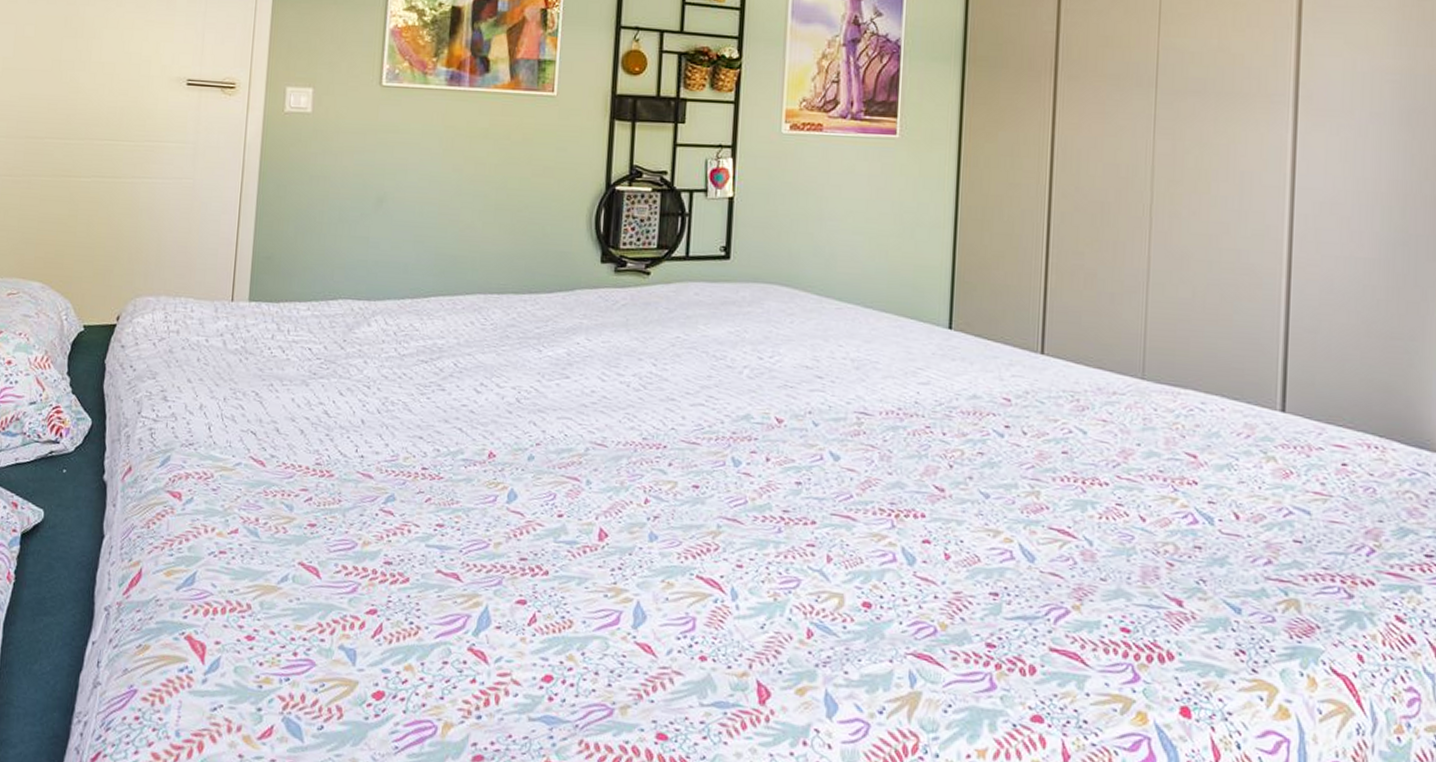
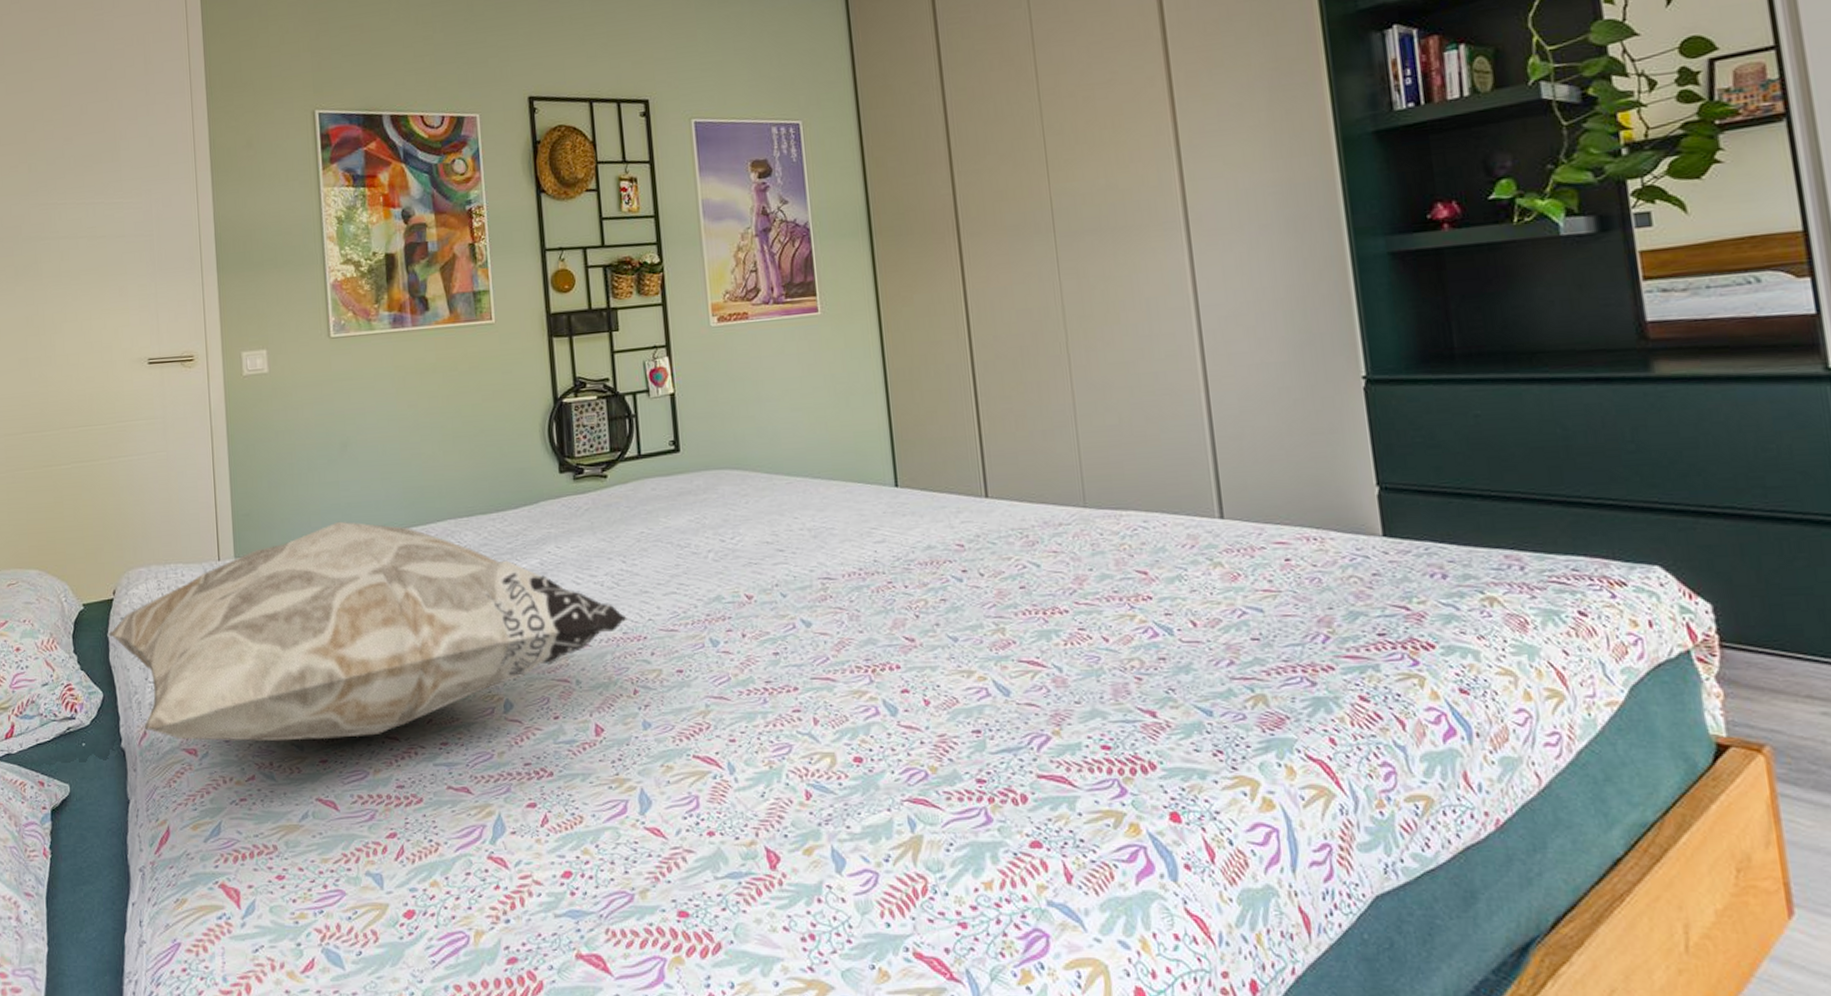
decorative pillow: none [106,278,651,506] -> present [108,521,629,742]

